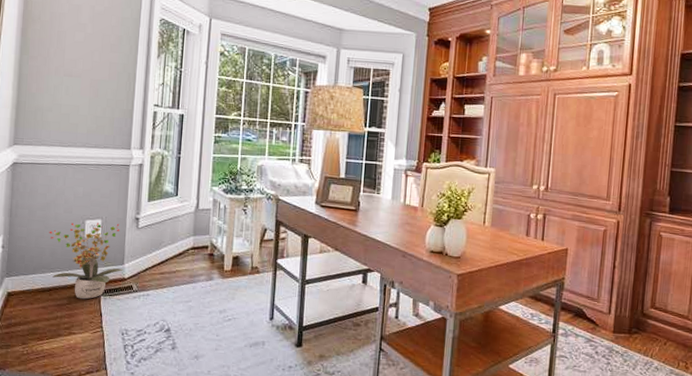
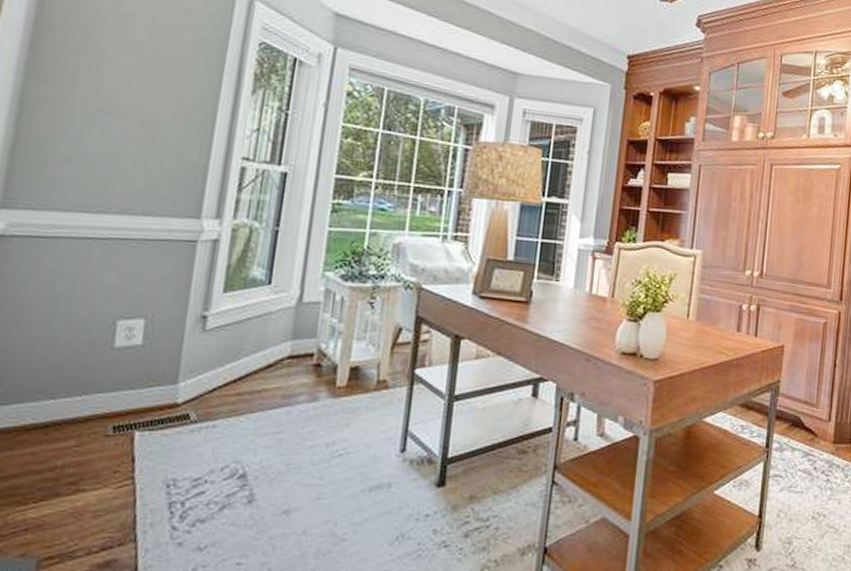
potted plant: present [49,223,124,300] -> none [52,324,178,438]

